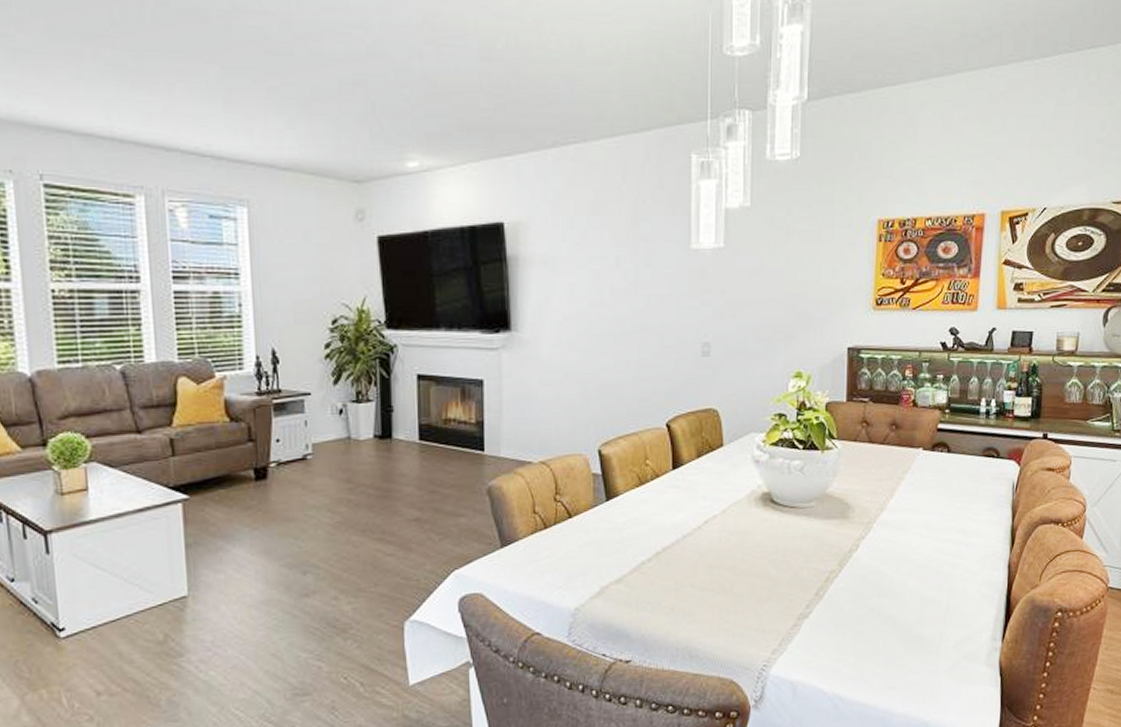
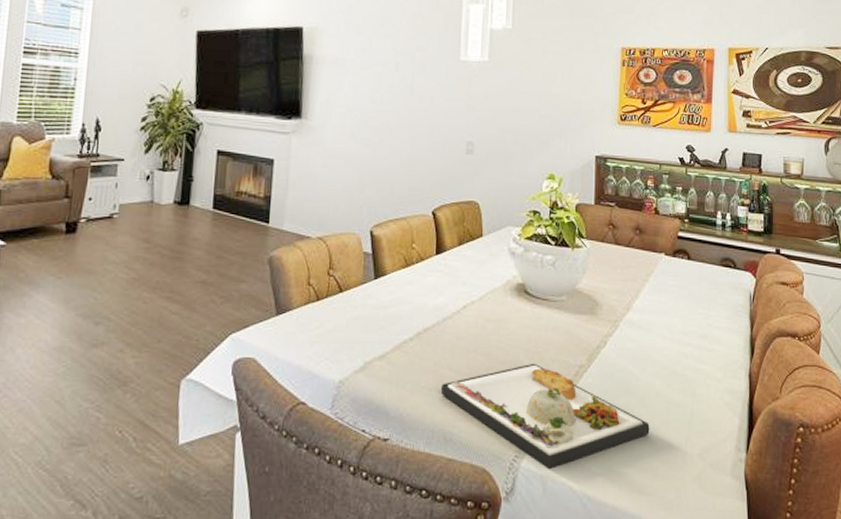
dinner plate: none [683,572,903,676] -> present [440,363,650,470]

